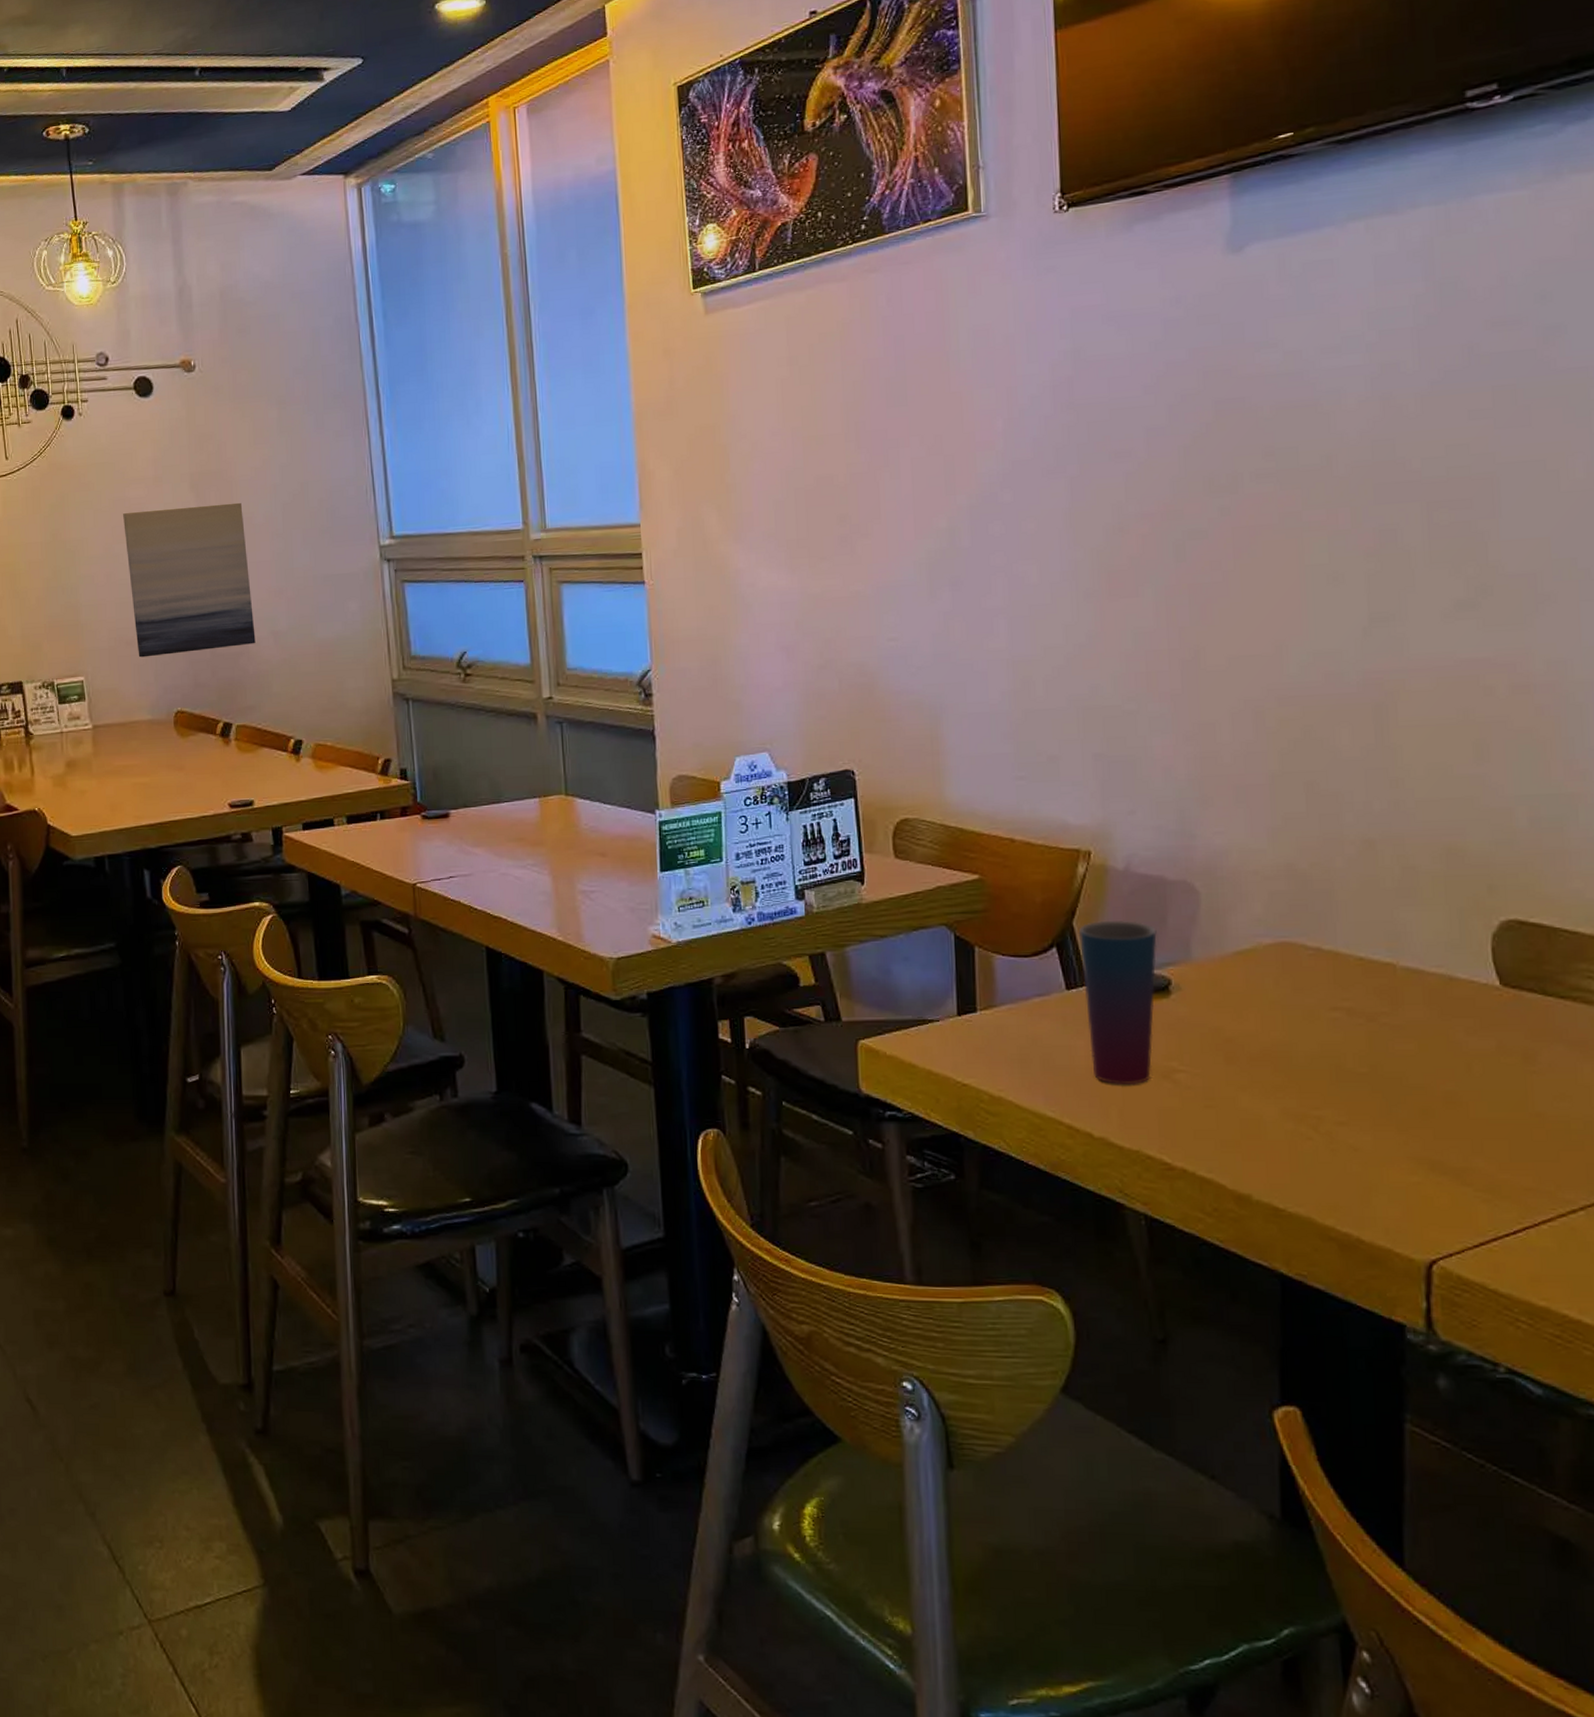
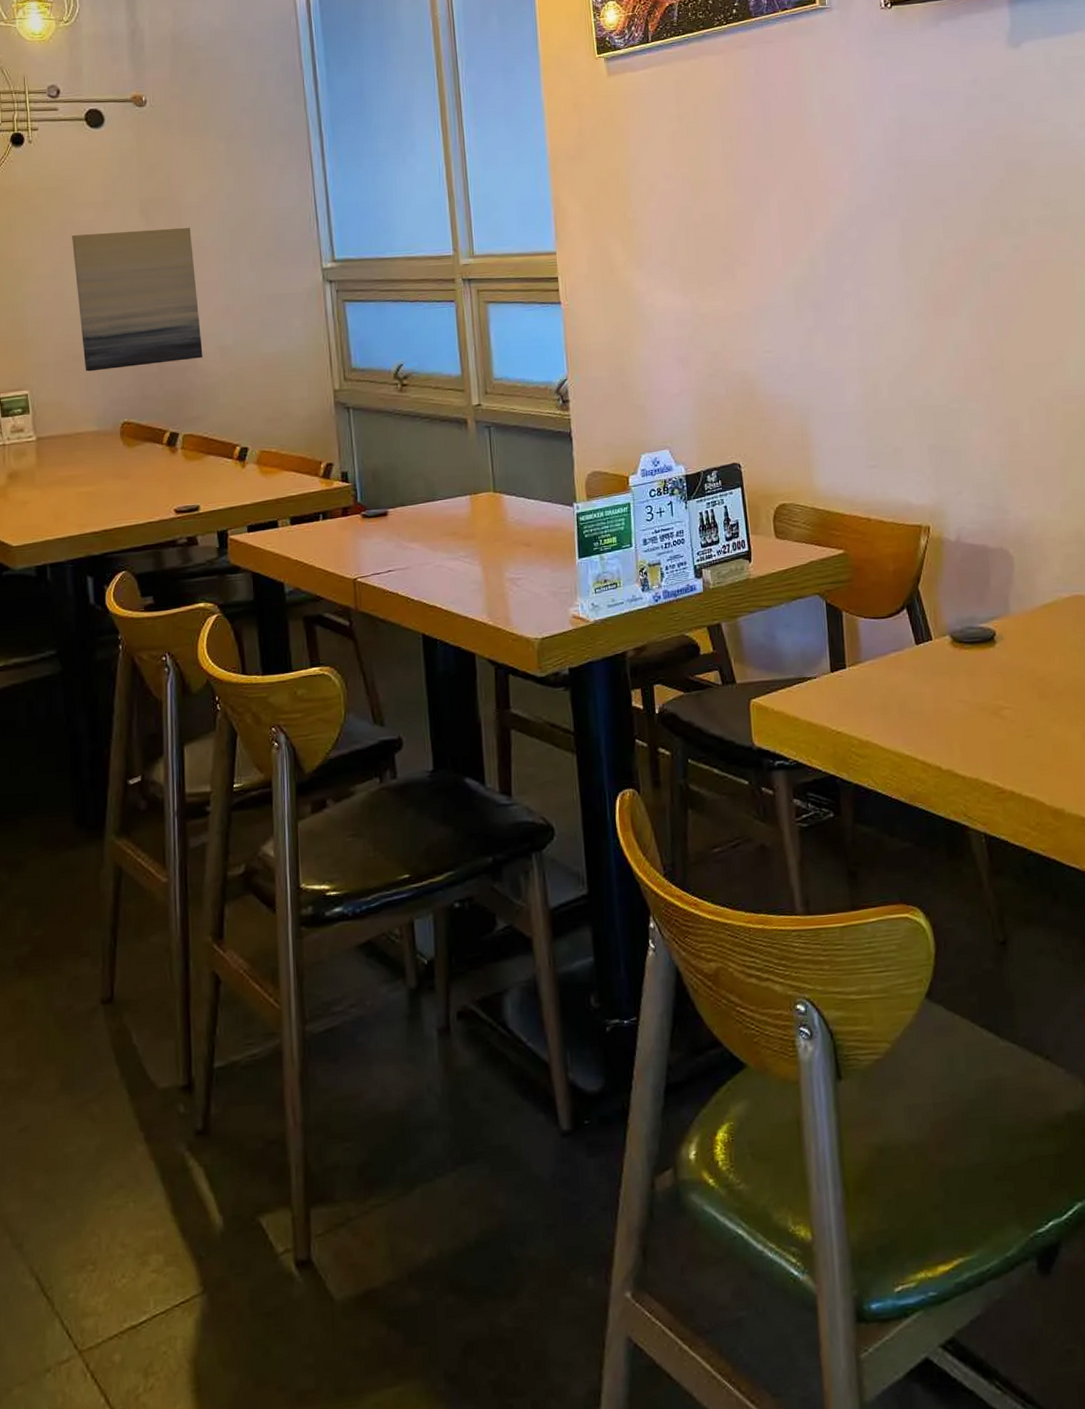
cup: present [1078,920,1157,1085] -> none [923,583,984,723]

